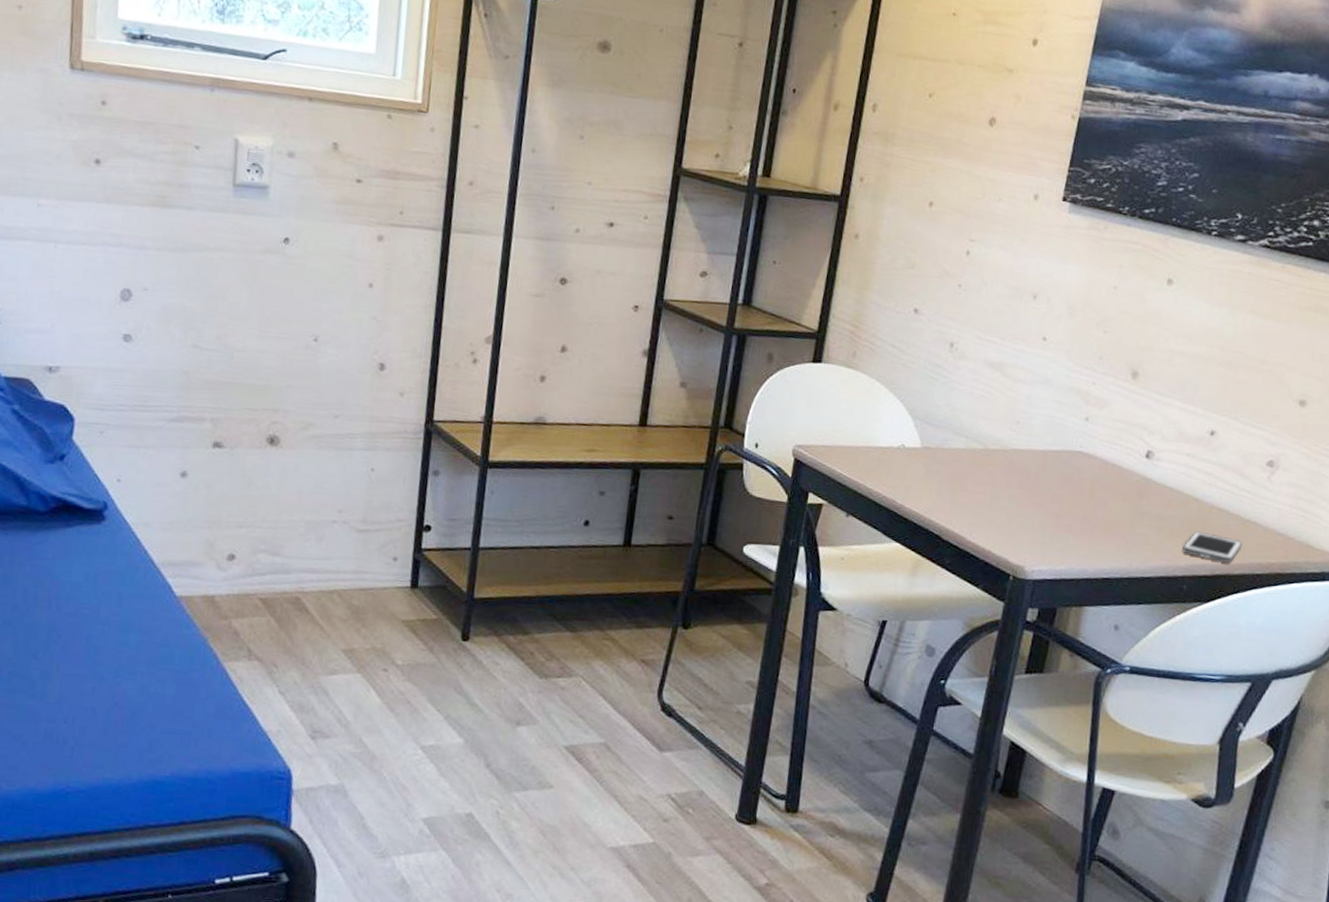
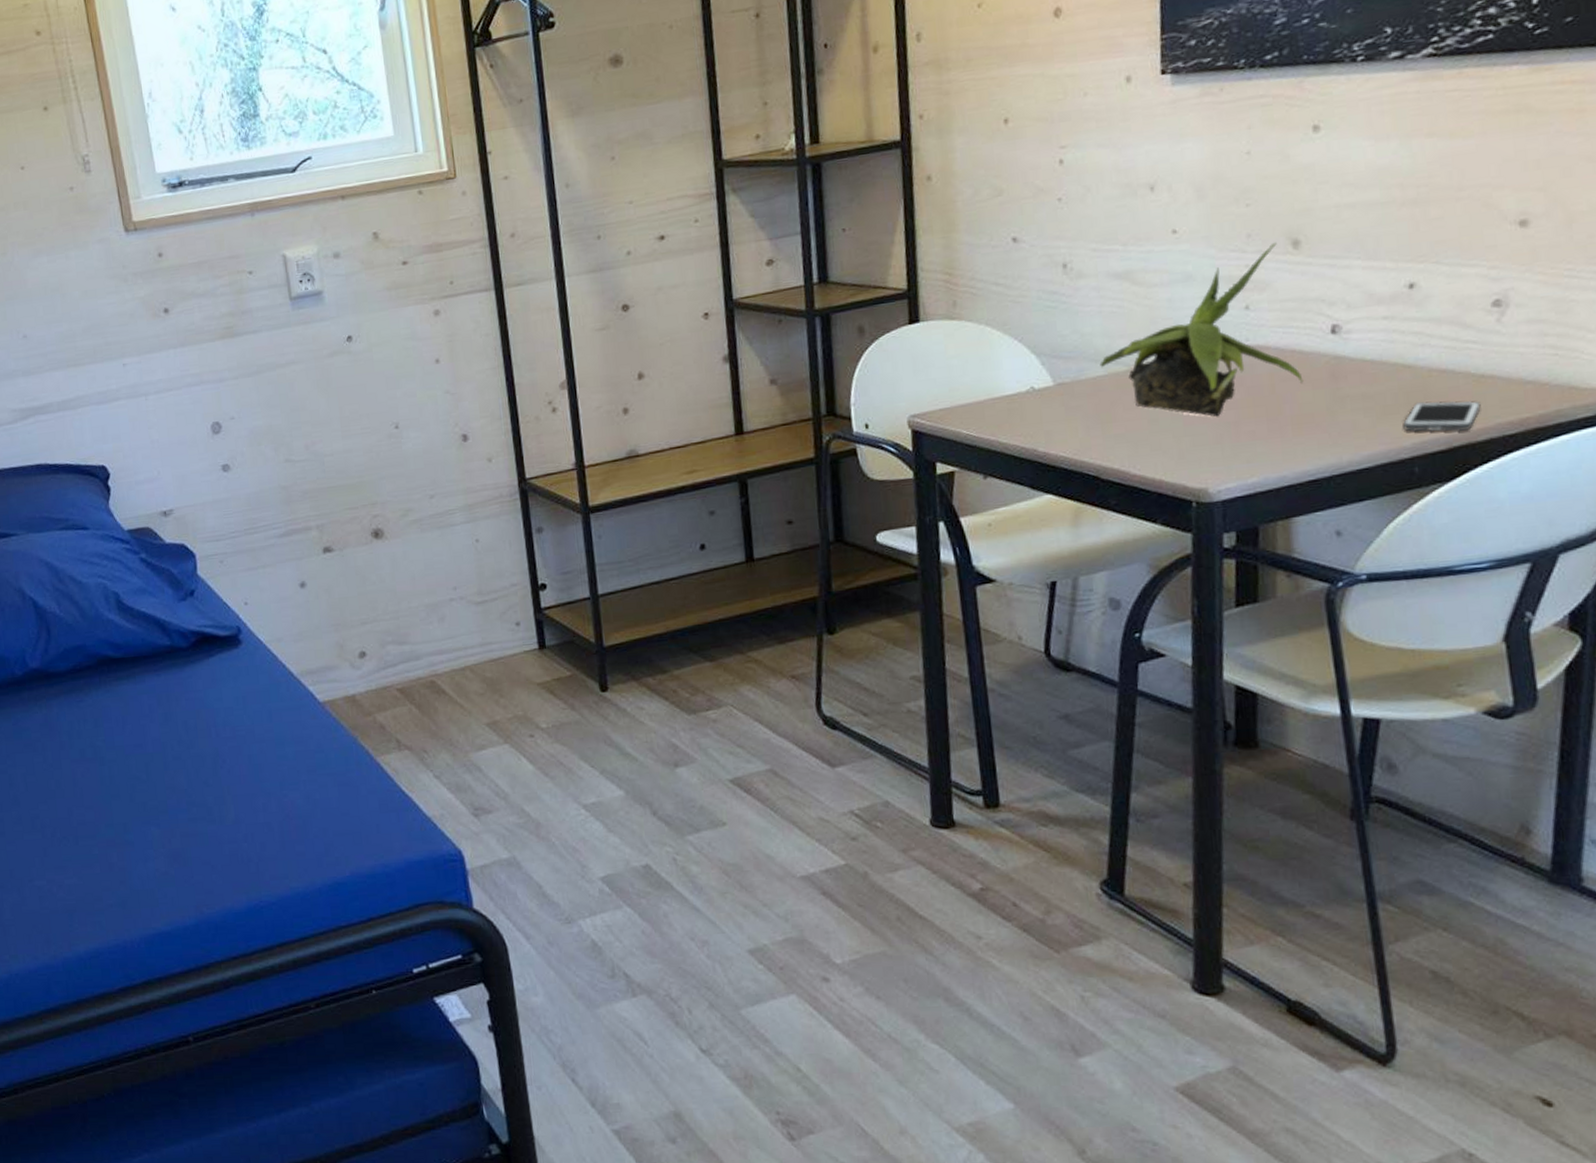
potted plant: none [961,369,1121,507] -> present [1099,242,1304,417]

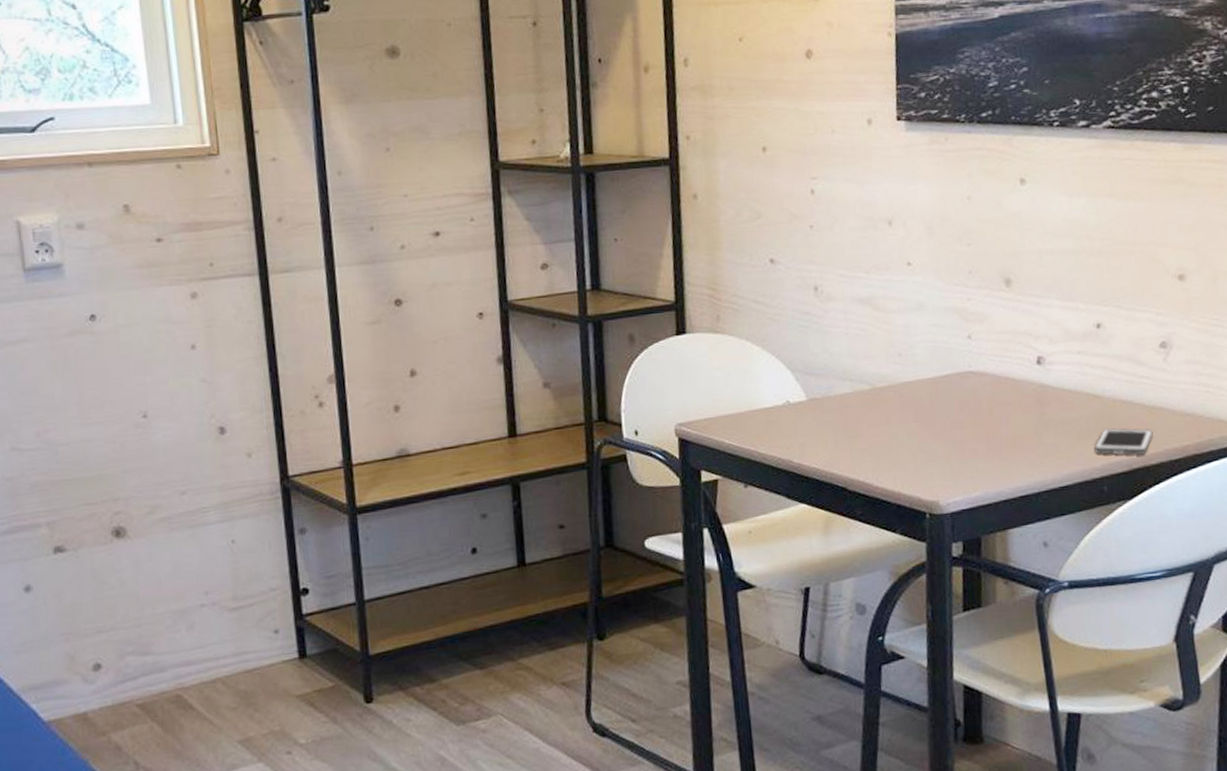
potted plant: present [1099,242,1304,417] -> none [846,280,1016,436]

